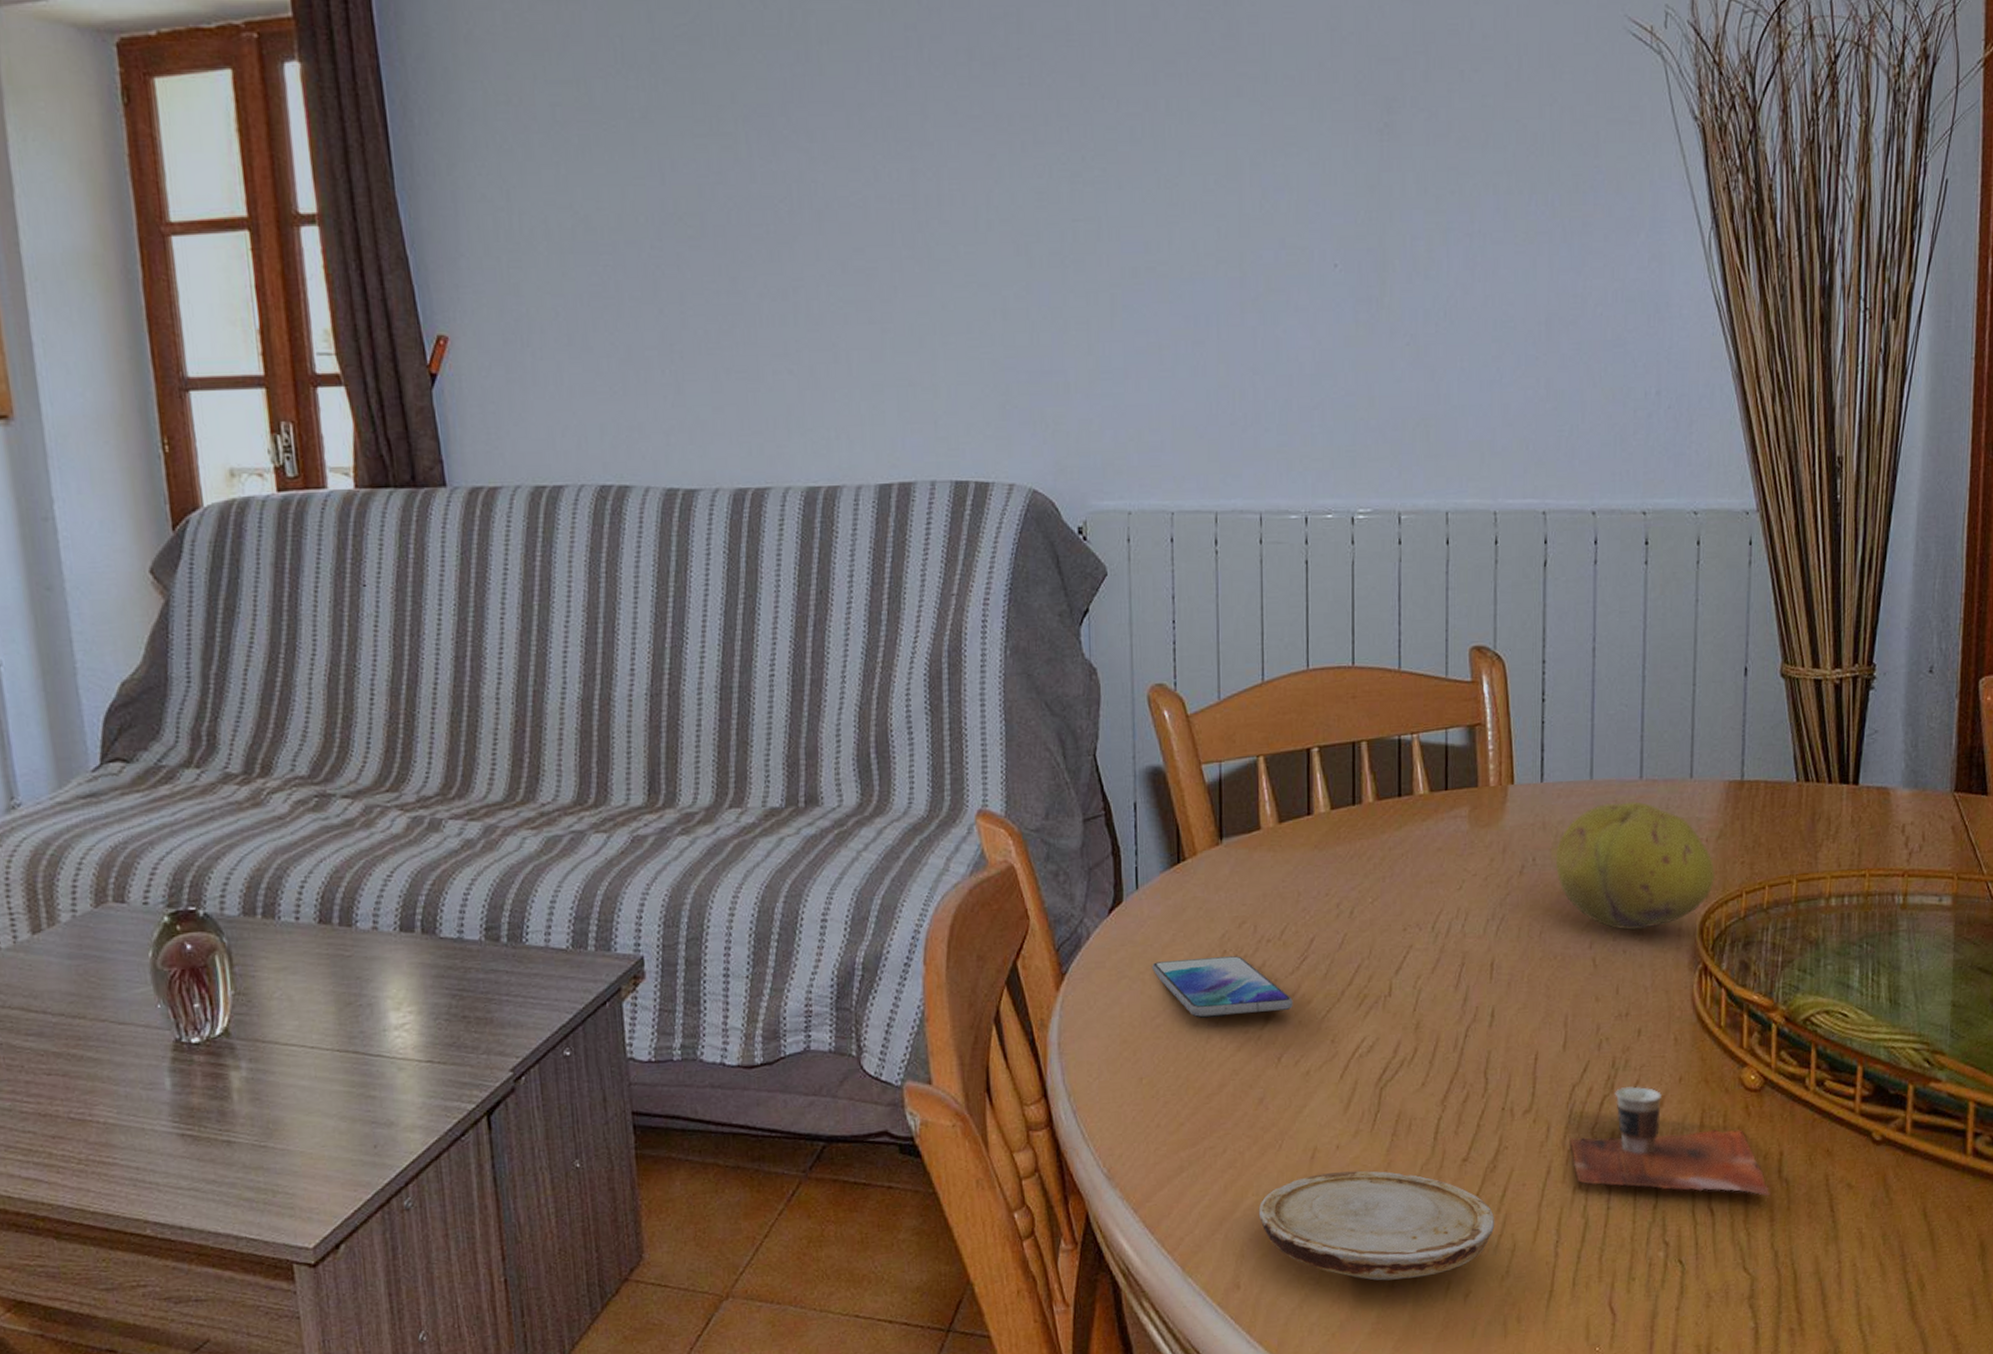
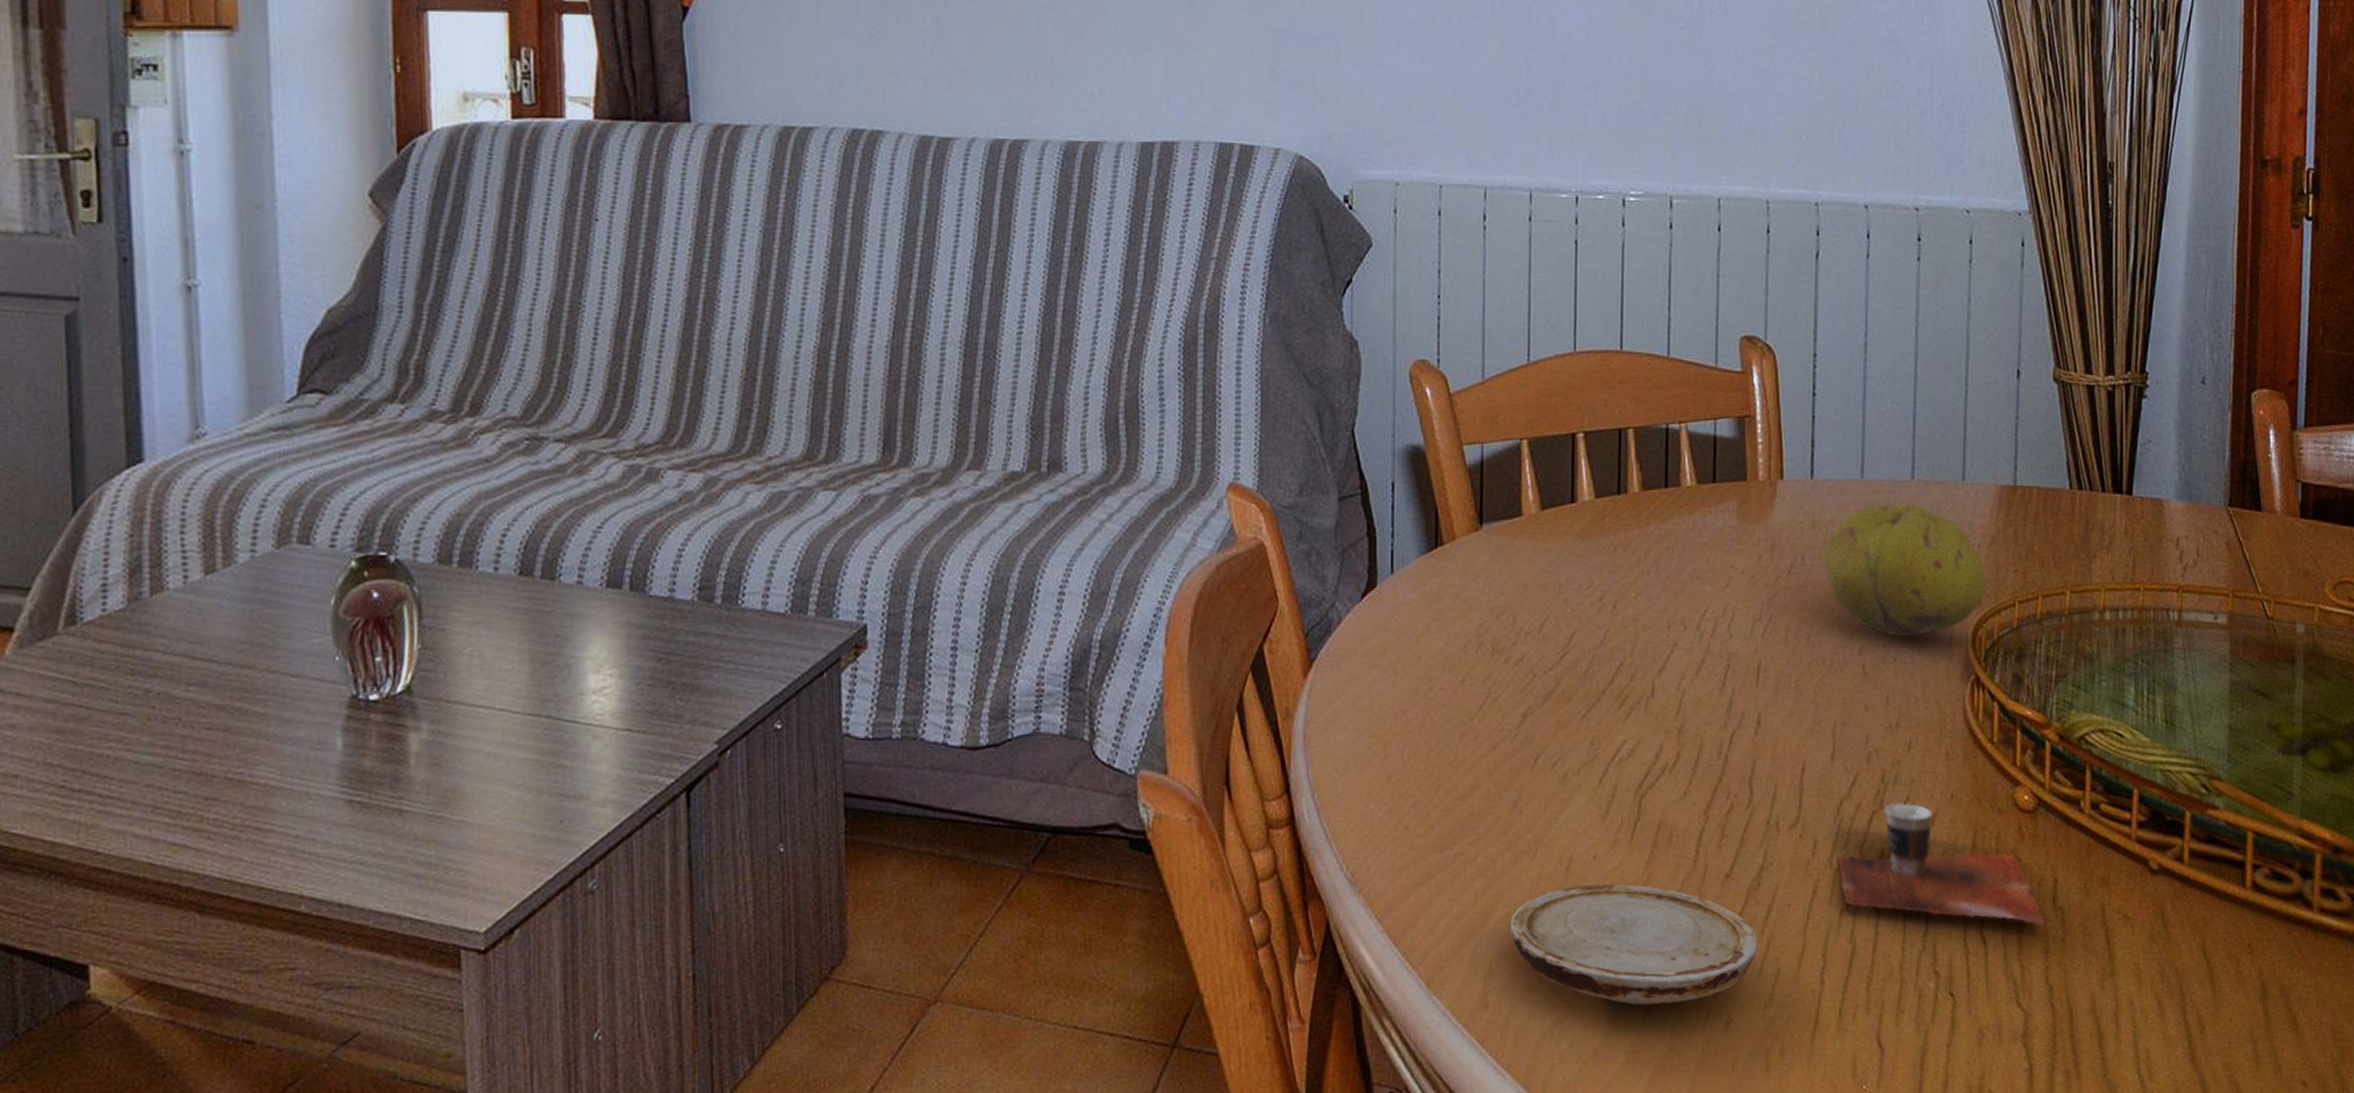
smartphone: present [1152,956,1293,1019] -> none [1405,648,1552,714]

